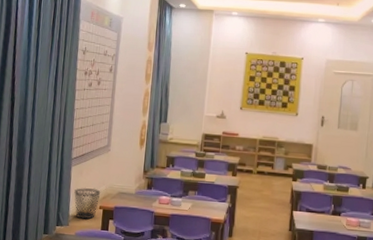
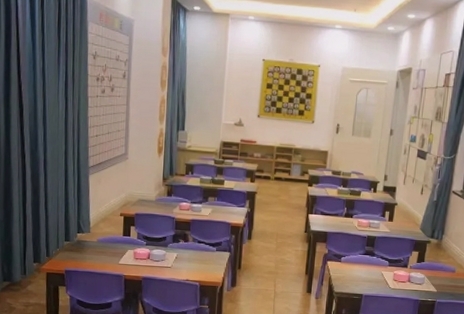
wastebasket: present [74,188,101,220] -> none [93,196,121,227]

